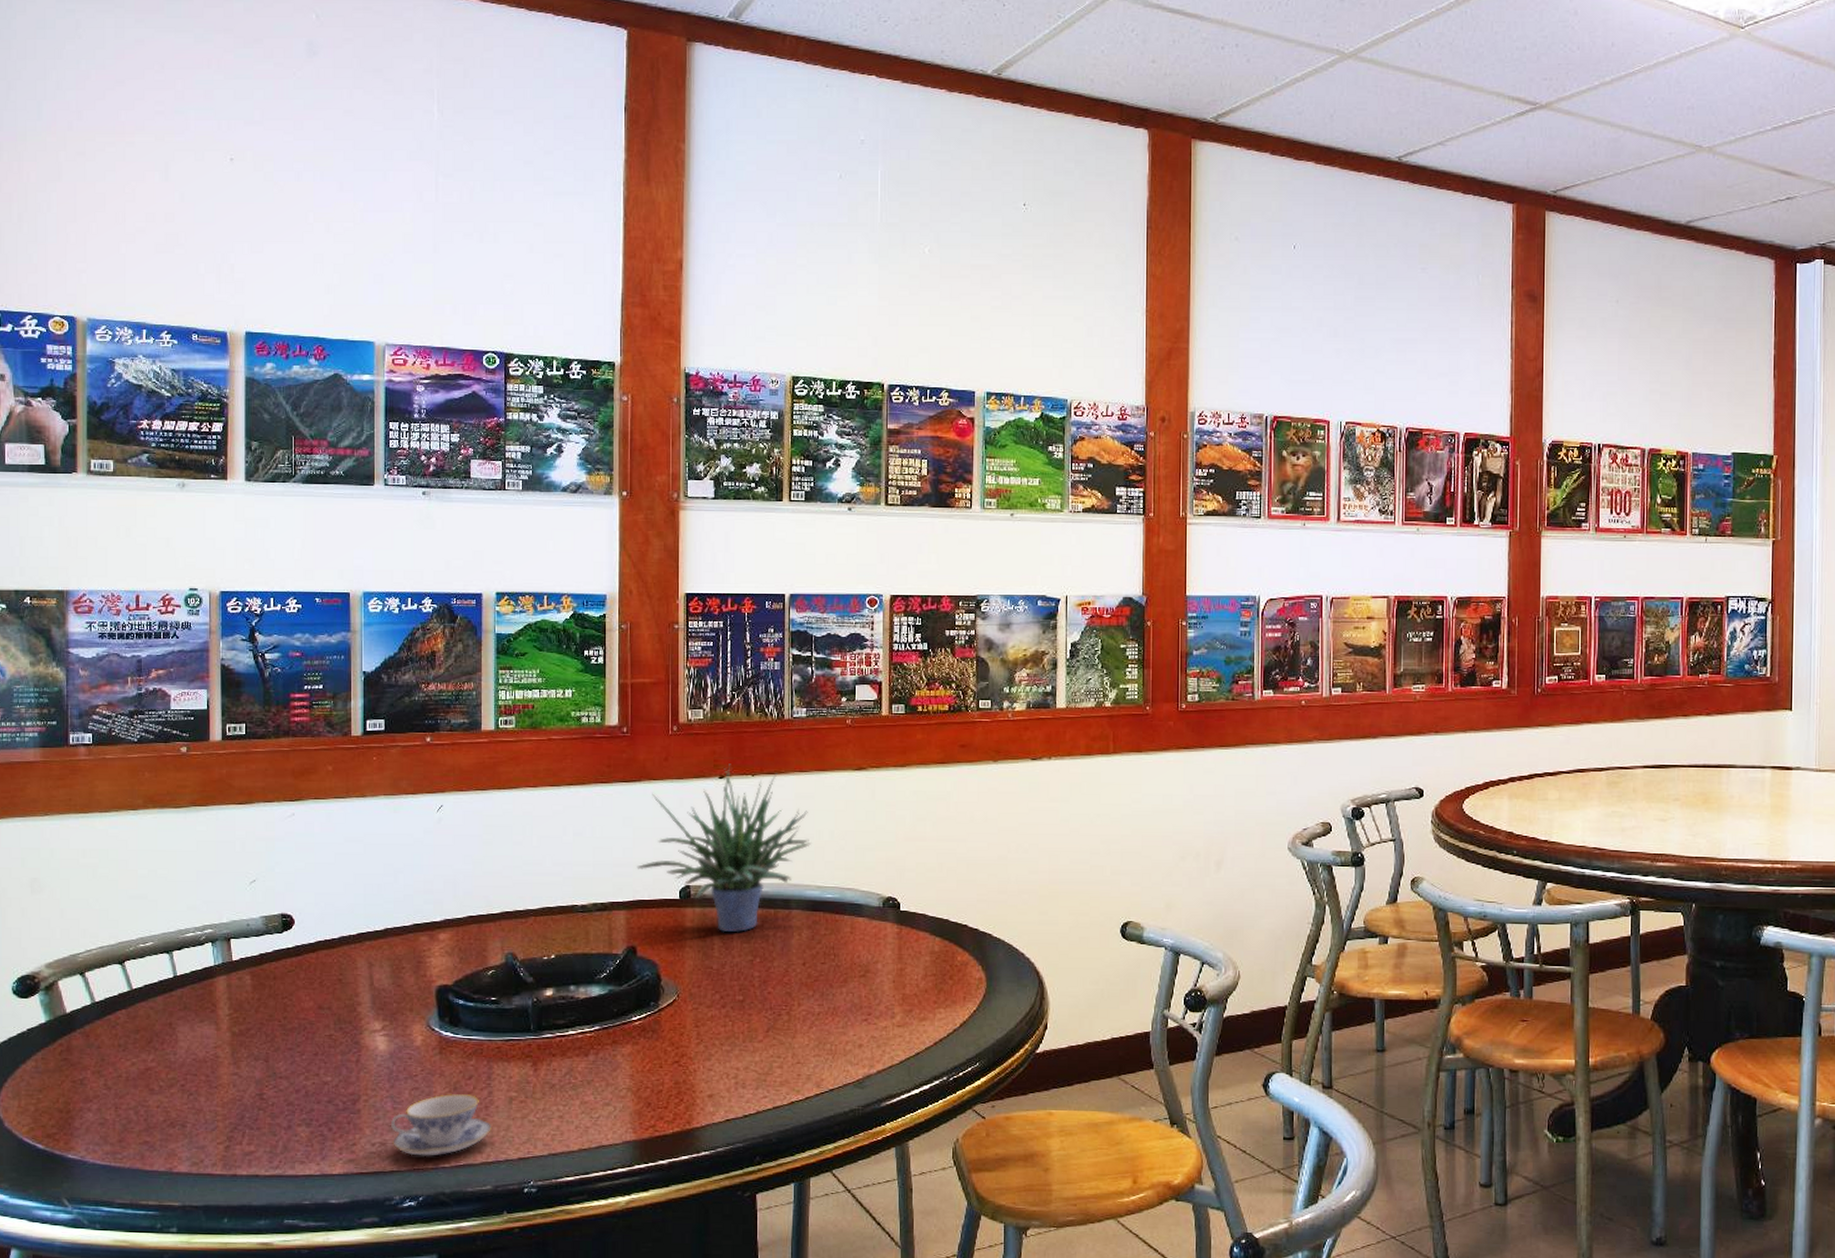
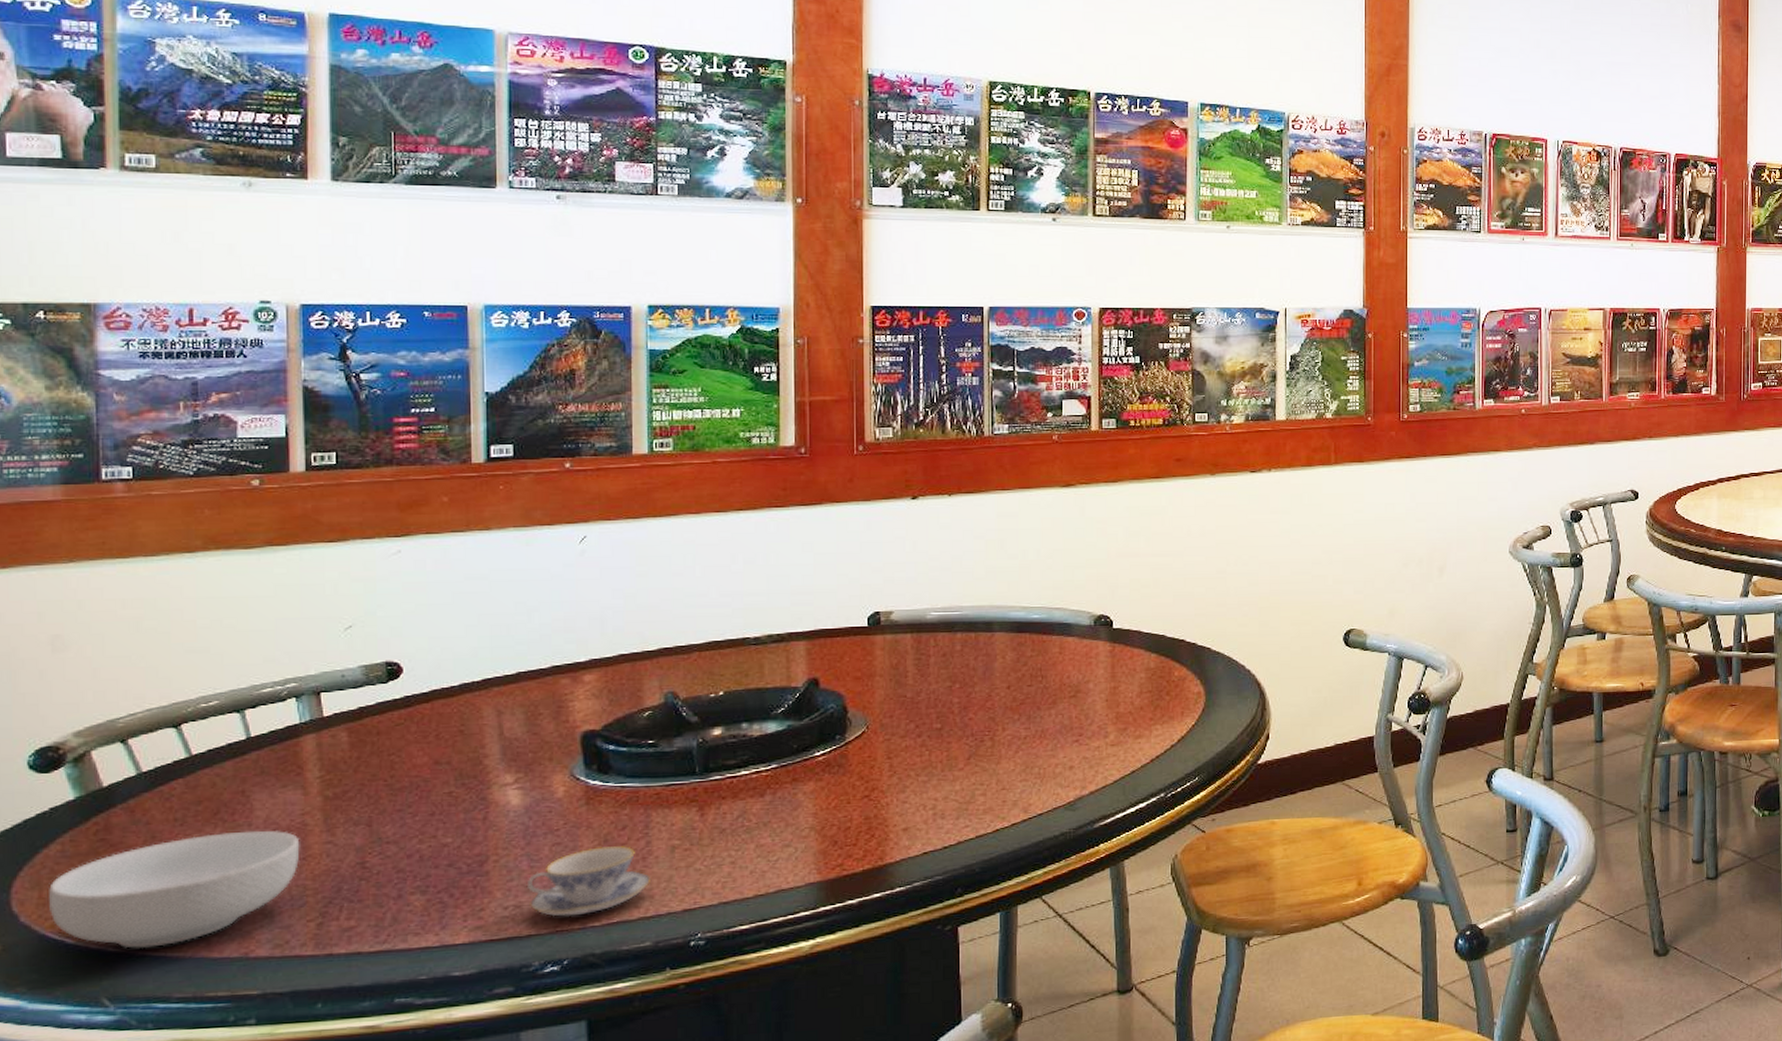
cereal bowl: none [26,1059,213,1157] -> present [49,830,300,949]
potted plant: present [637,763,812,933] -> none [818,483,1016,659]

